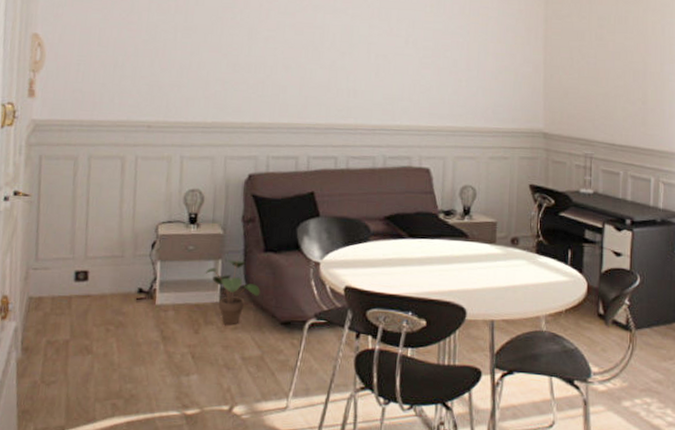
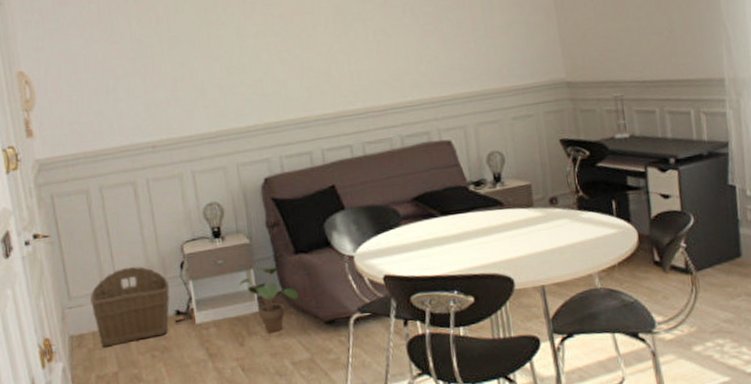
wicker basket: none [56,238,138,313] -> present [90,266,170,347]

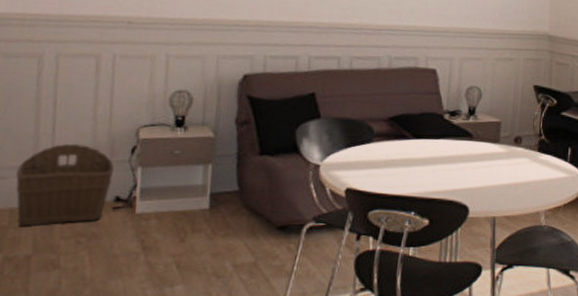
potted plant: present [238,266,299,333] -> none [191,163,255,232]

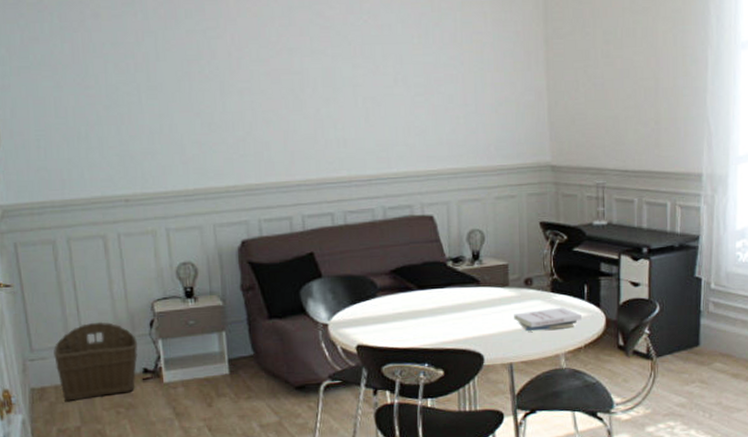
books: none [501,166,564,188] -> present [514,307,583,332]

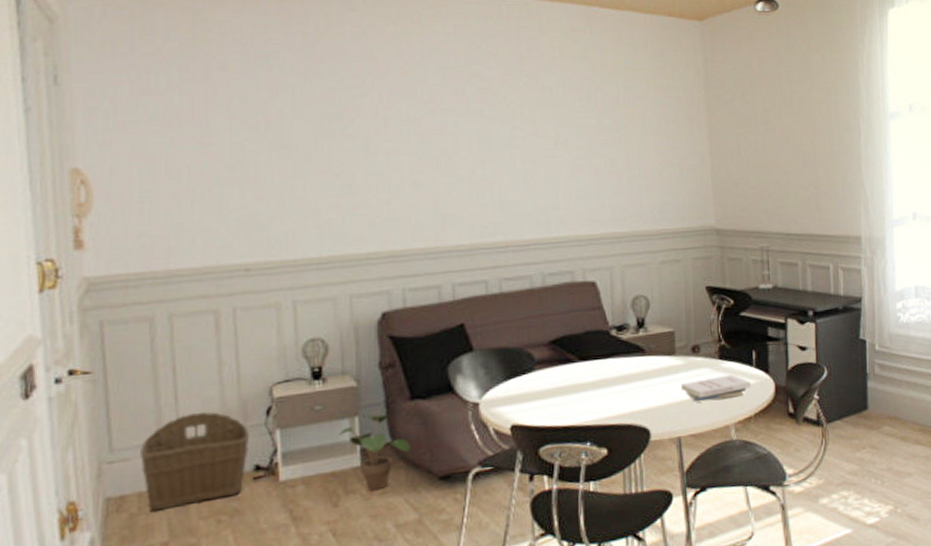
potted plant: none [209,329,270,395] -> present [337,413,410,491]

